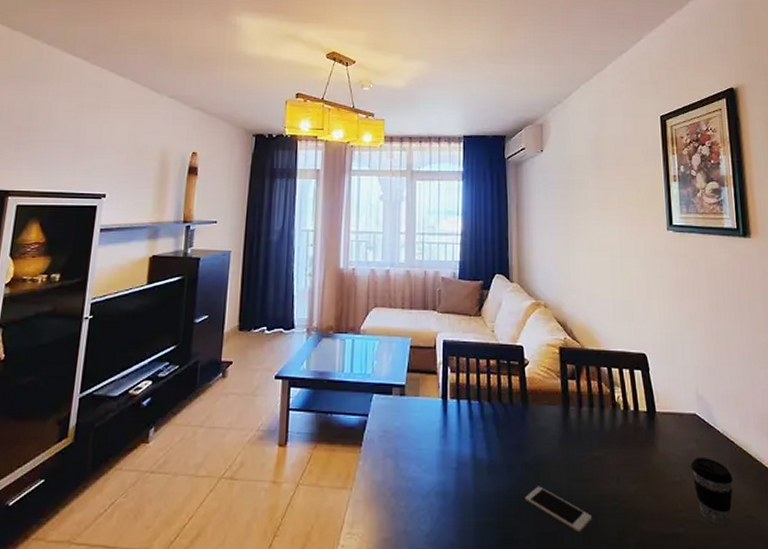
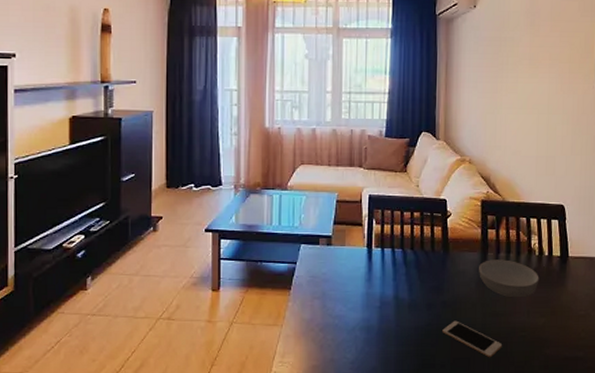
serving bowl: none [561,414,627,460] -> present [479,259,539,298]

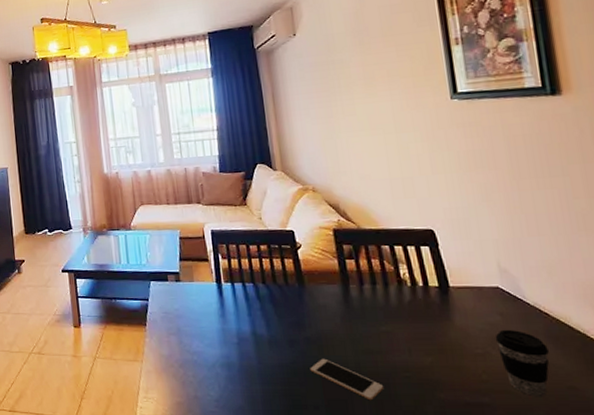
serving bowl: present [479,259,539,298] -> none [341,292,417,334]

